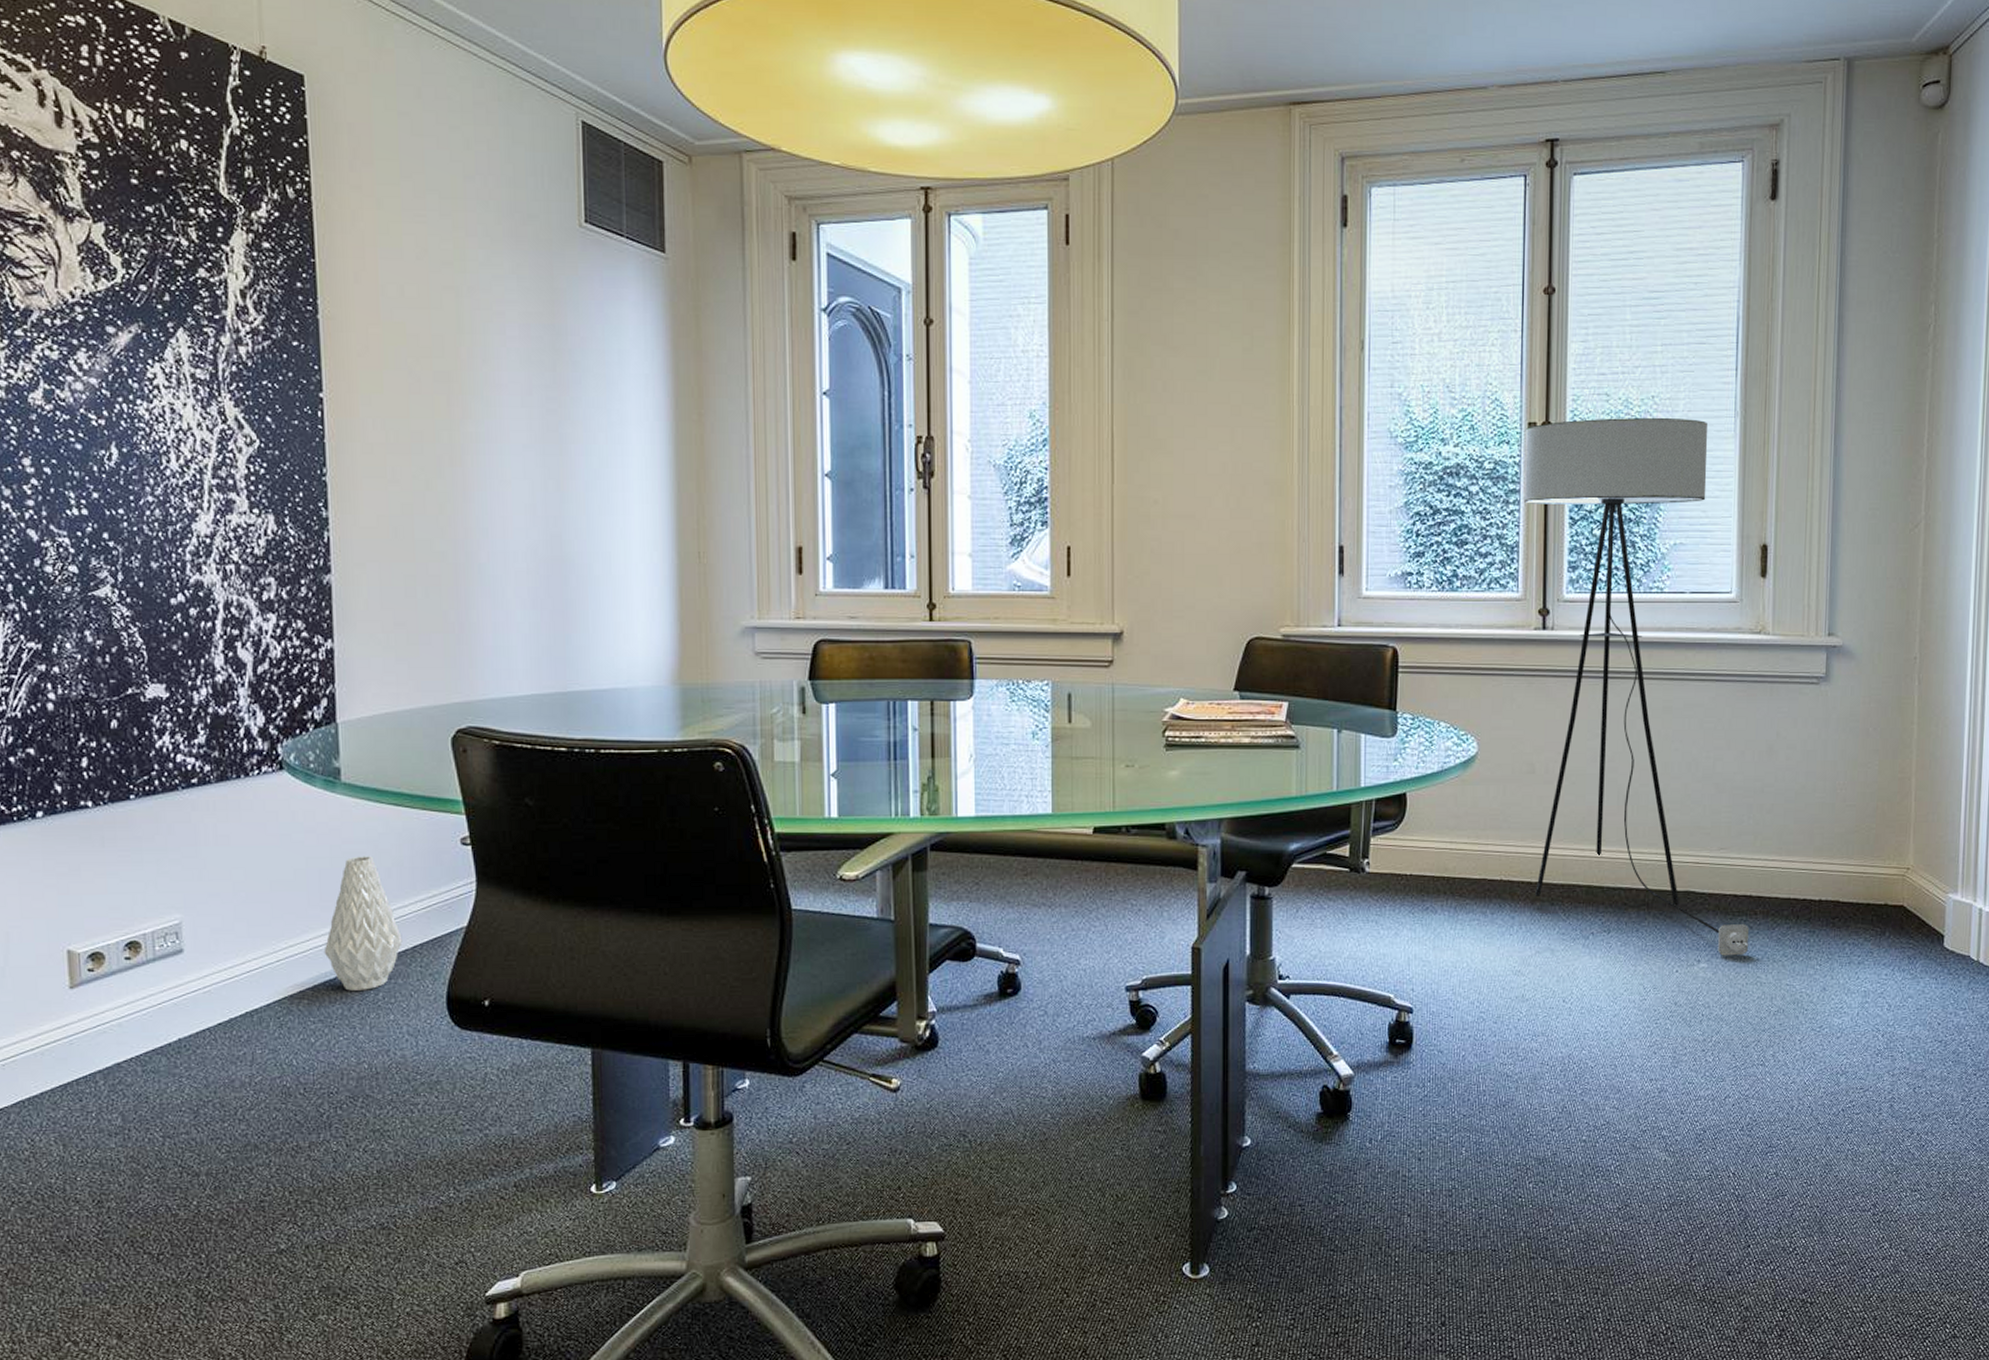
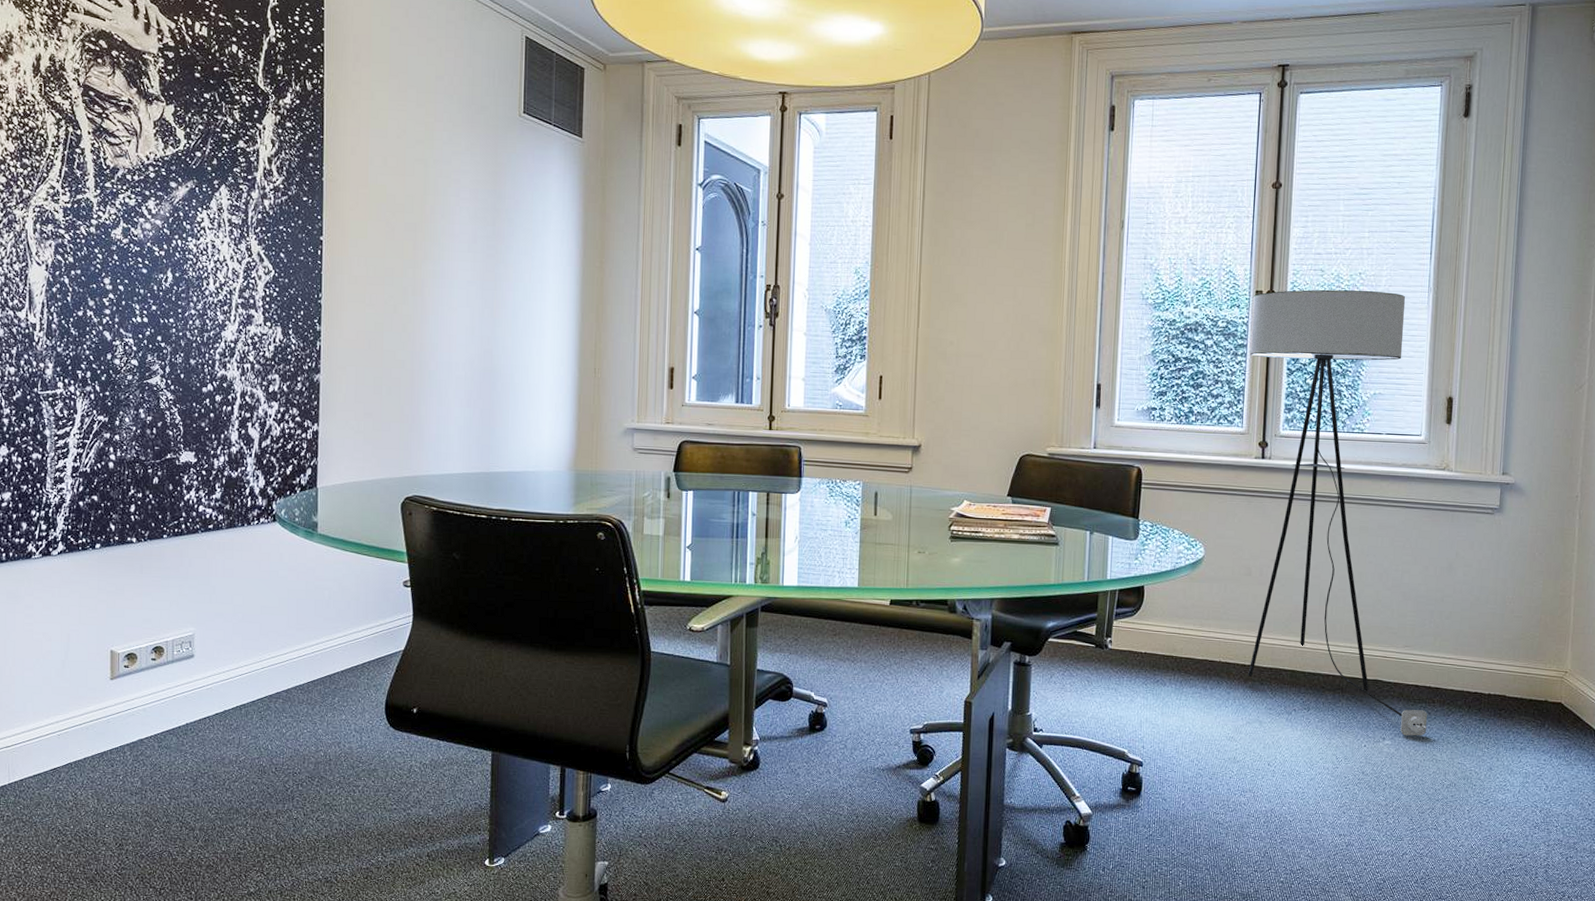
vase: present [324,856,403,991] -> none [296,591,355,695]

